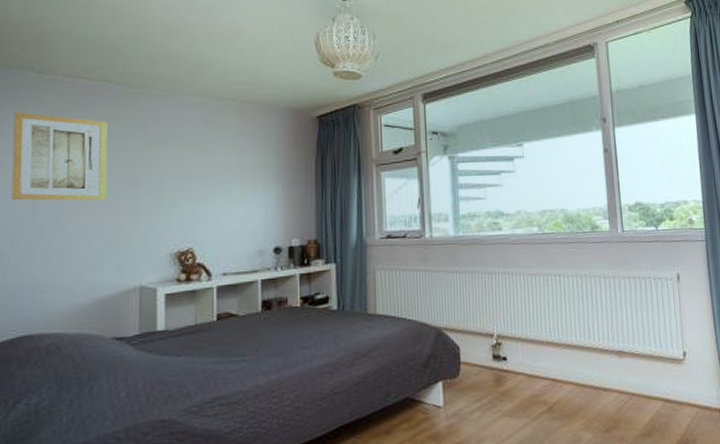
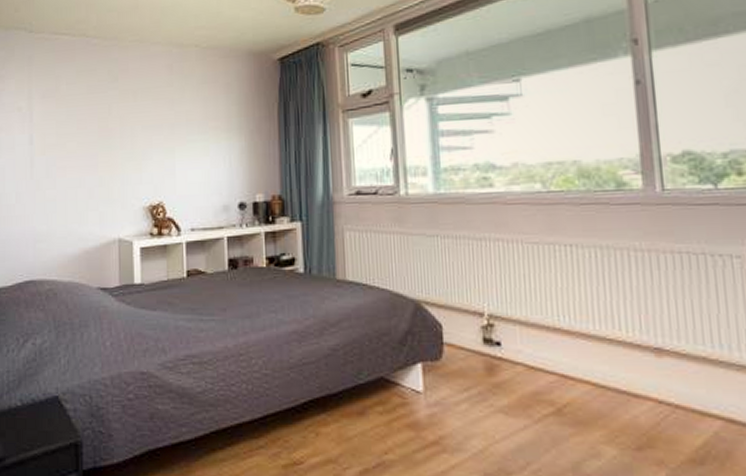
wall art: present [11,112,108,201] -> none [12,70,89,155]

